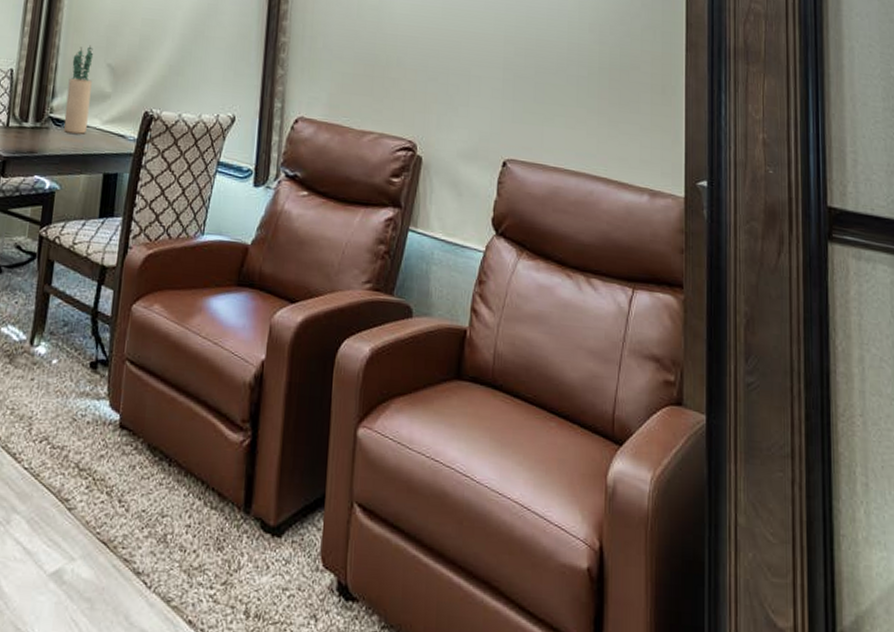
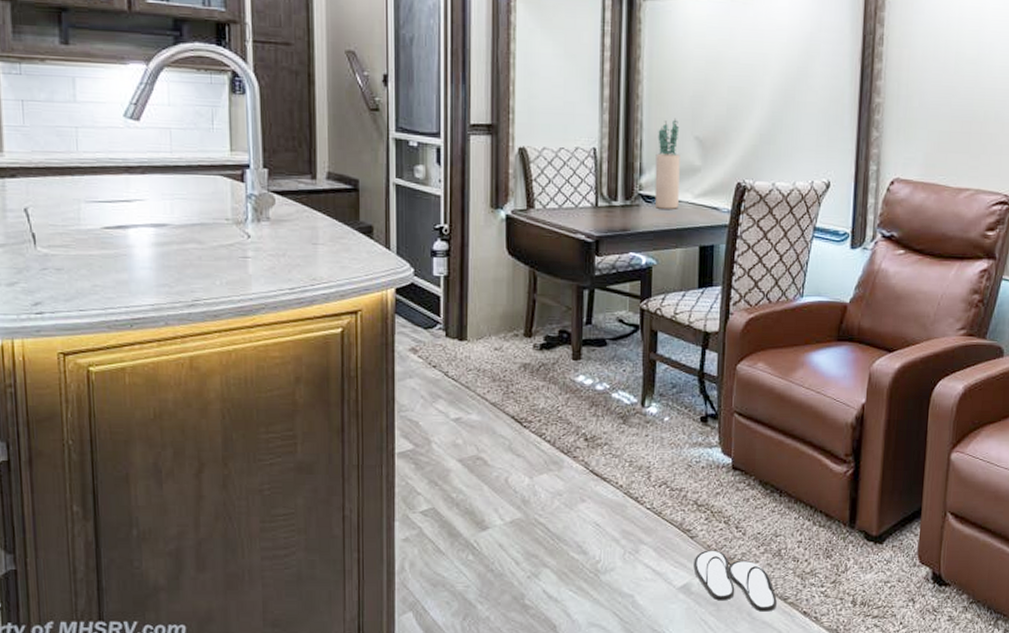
slippers: none [68,527,159,617] -> present [693,550,777,612]

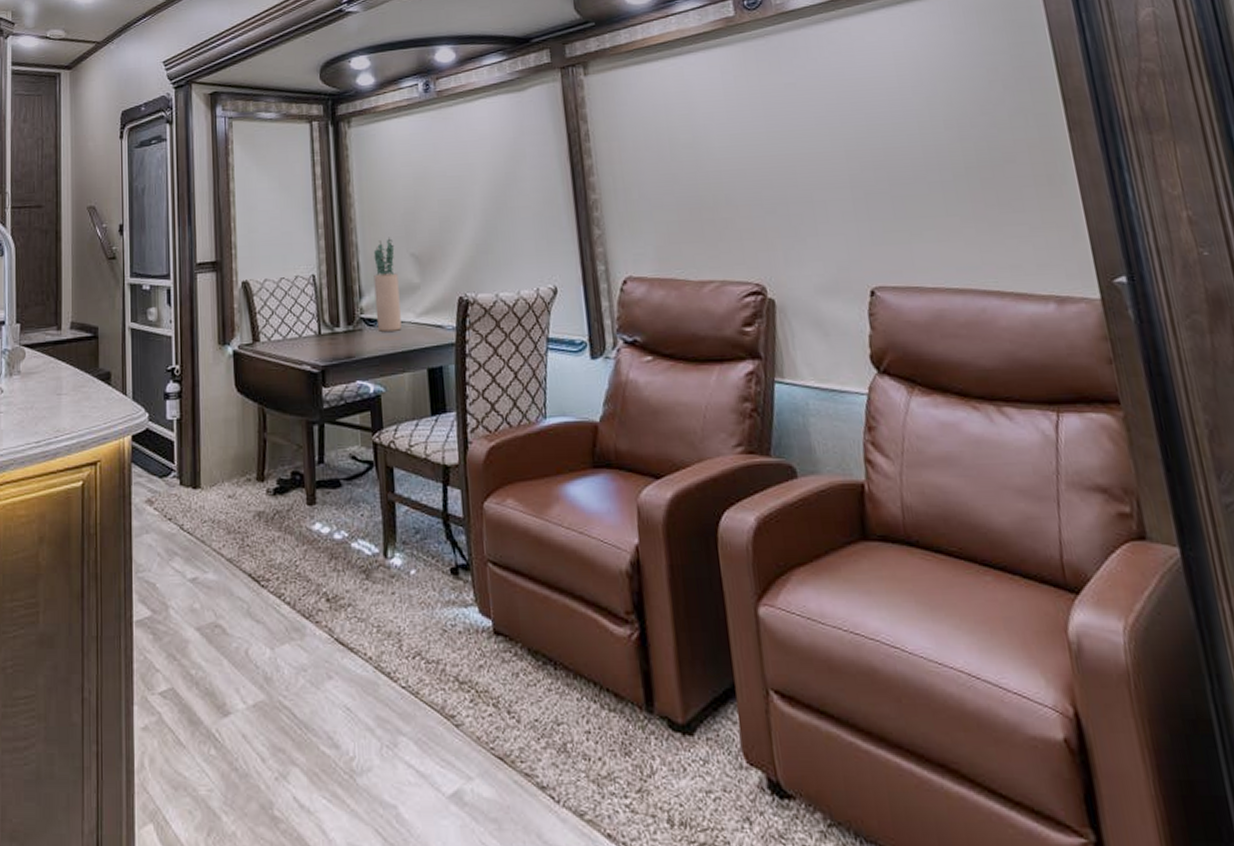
slippers: present [693,550,777,612] -> none [463,743,572,833]

